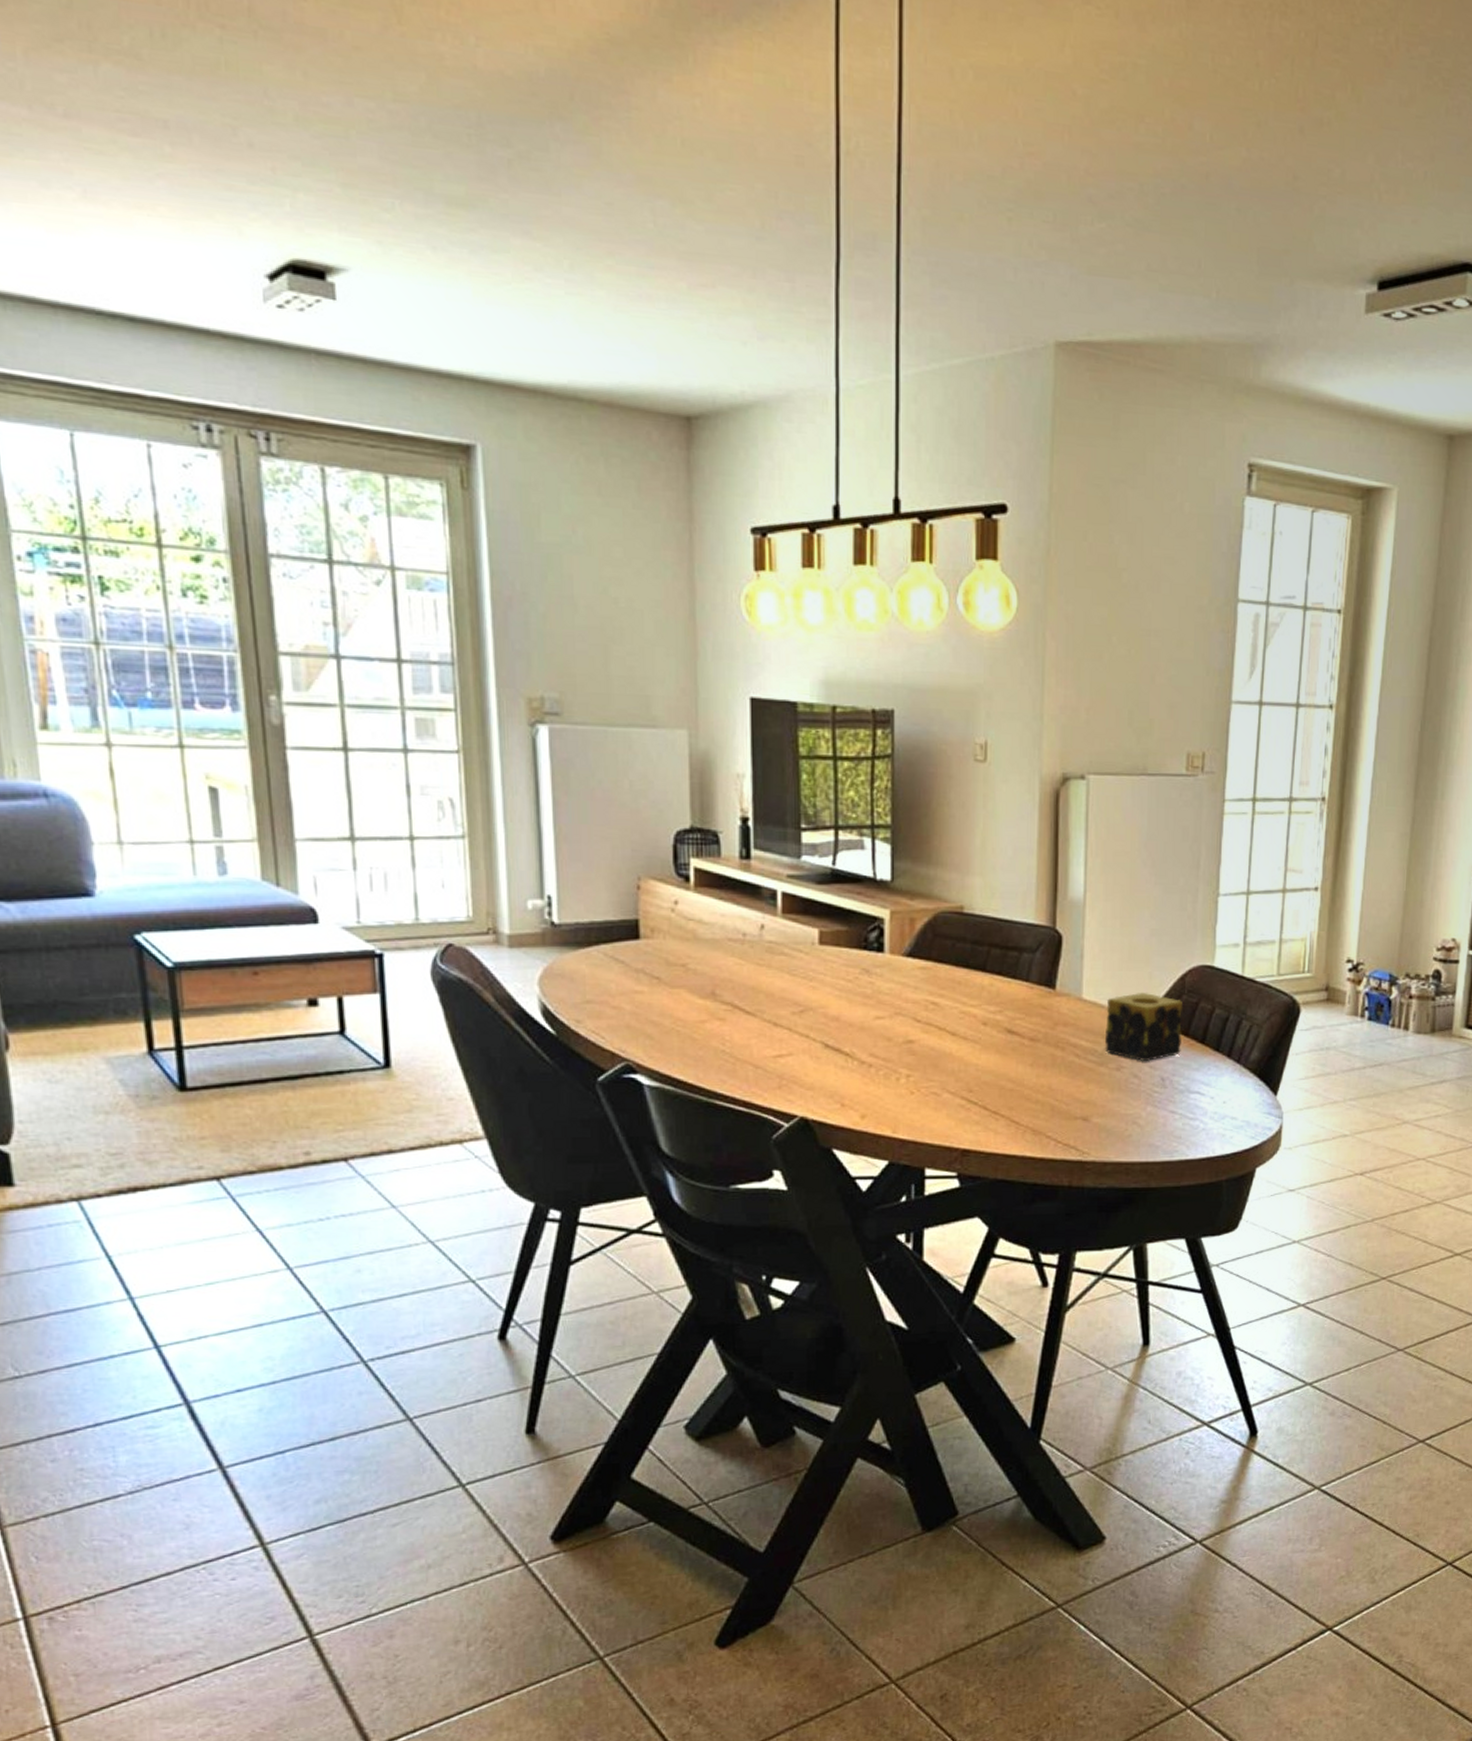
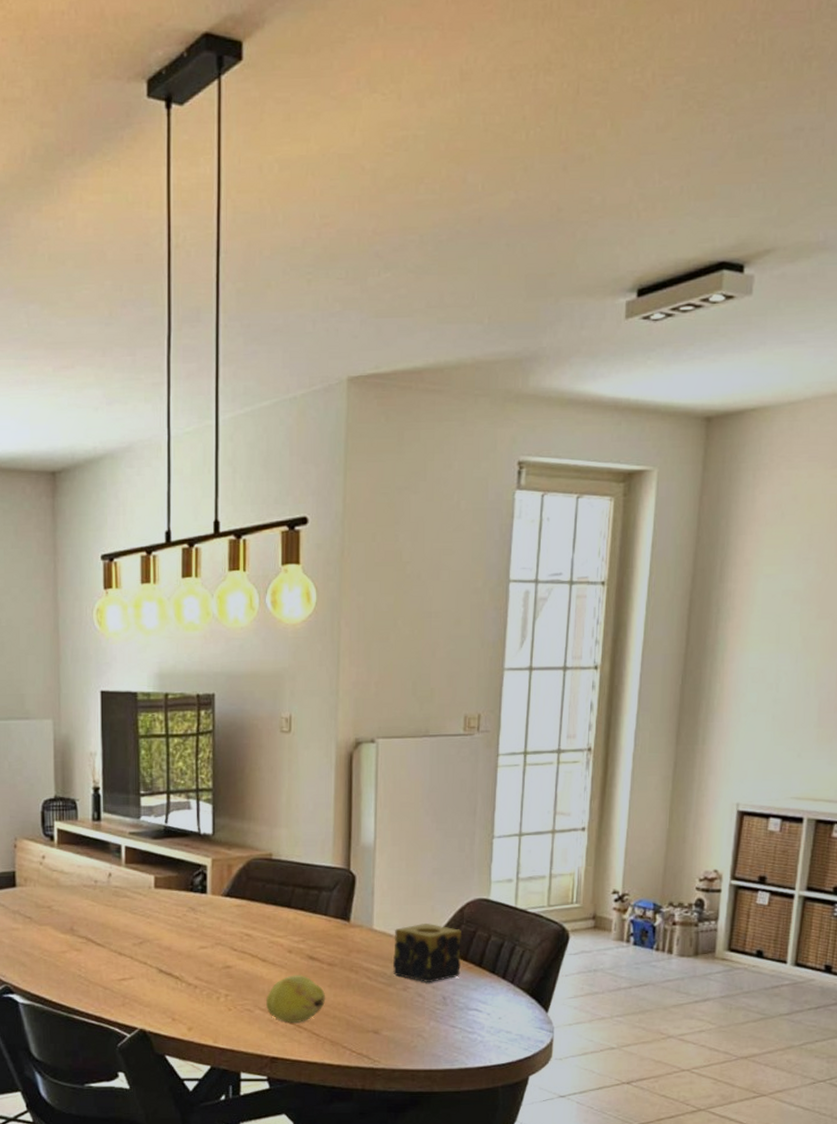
fruit: none [955,1050,1027,1108] -> present [265,974,326,1023]

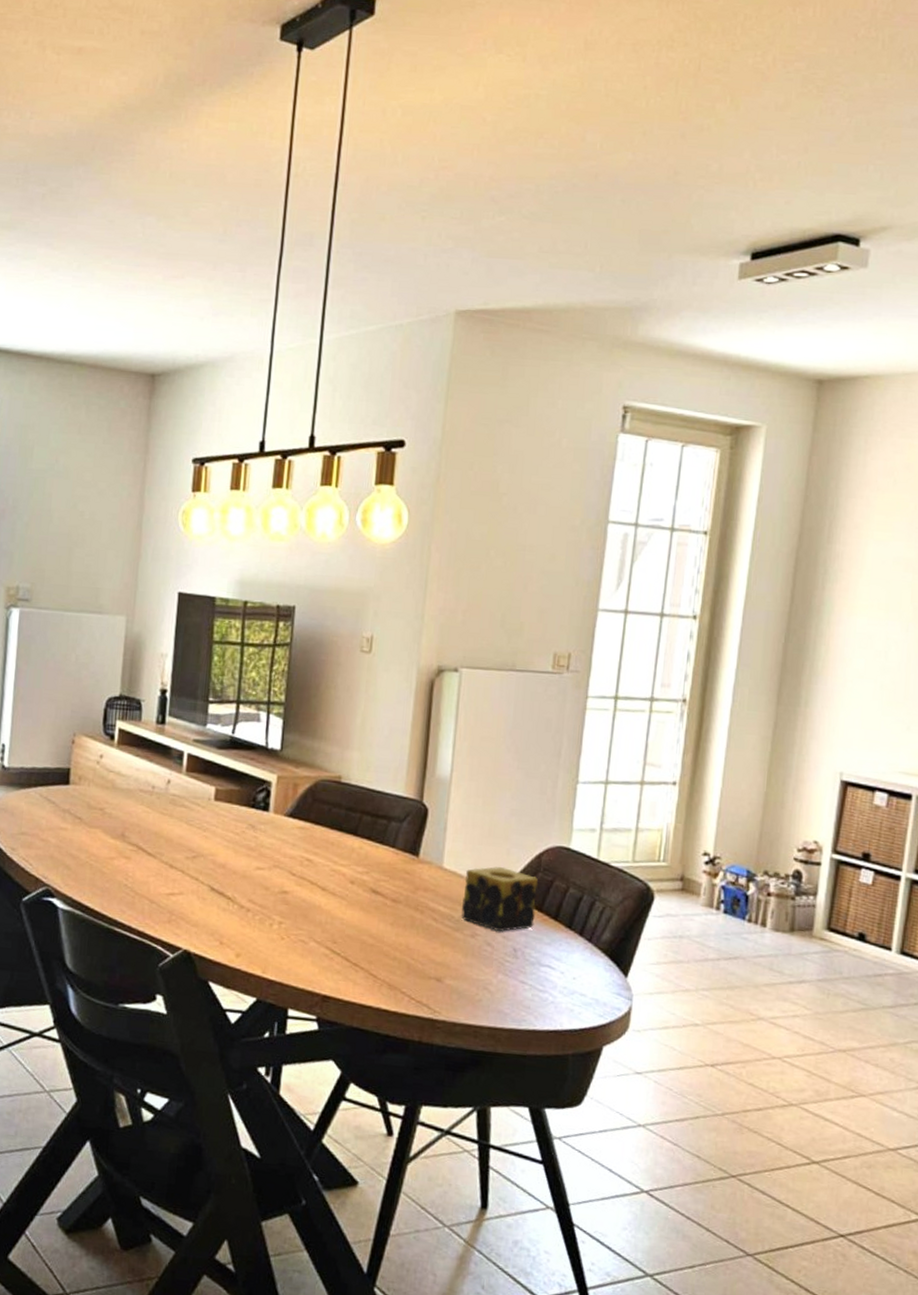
fruit: present [265,974,326,1023] -> none [321,907,387,961]

